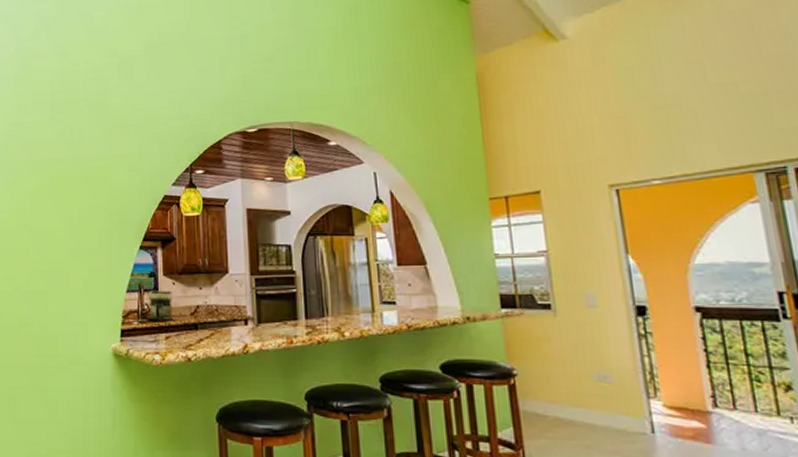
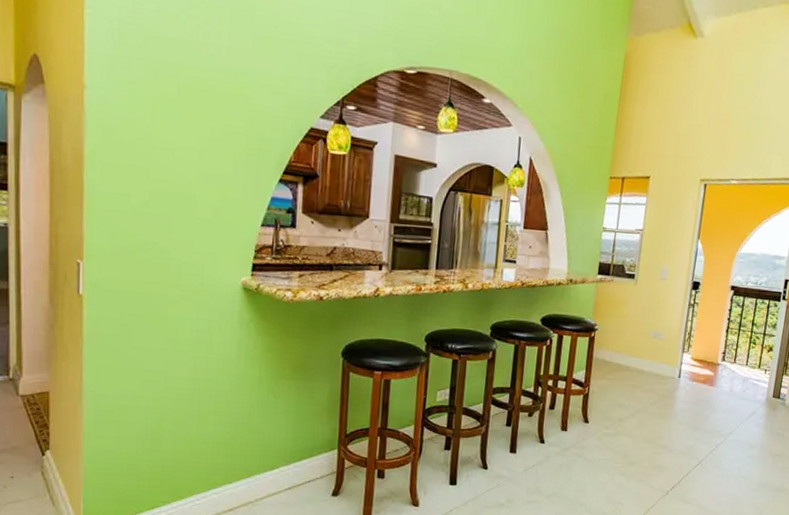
coffee maker: present [147,291,173,322] -> none [281,227,310,261]

